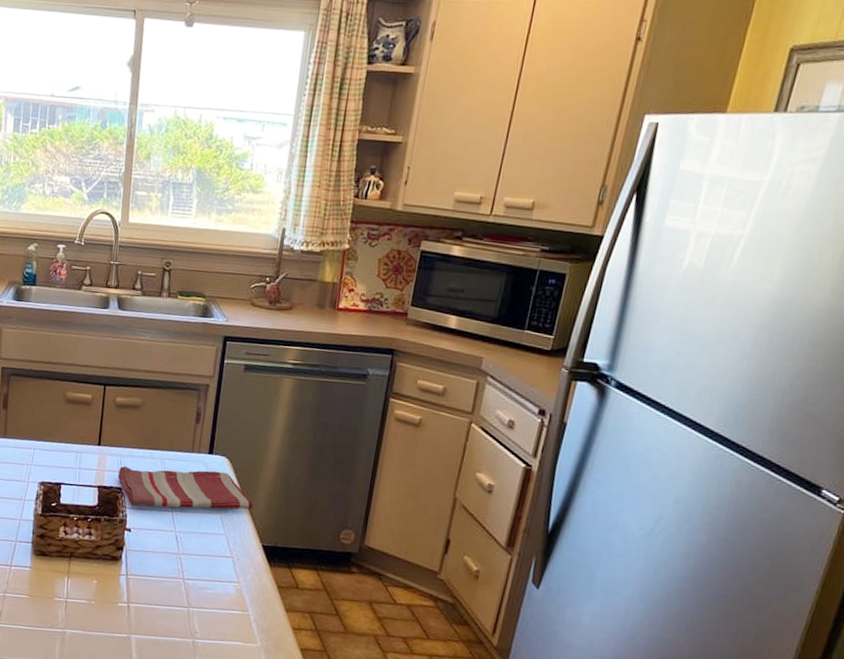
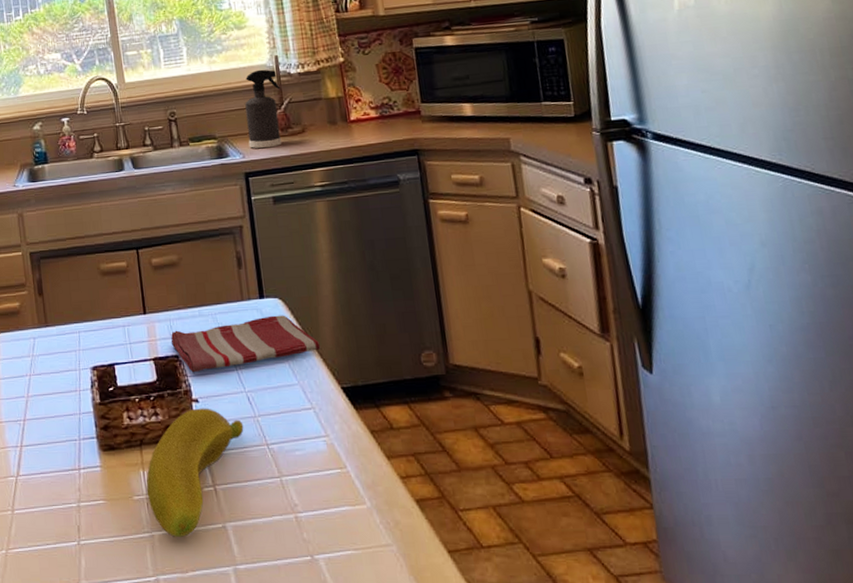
fruit: none [67,536,167,638] -> present [146,408,244,537]
spray bottle: none [234,238,280,318] -> present [245,69,282,148]

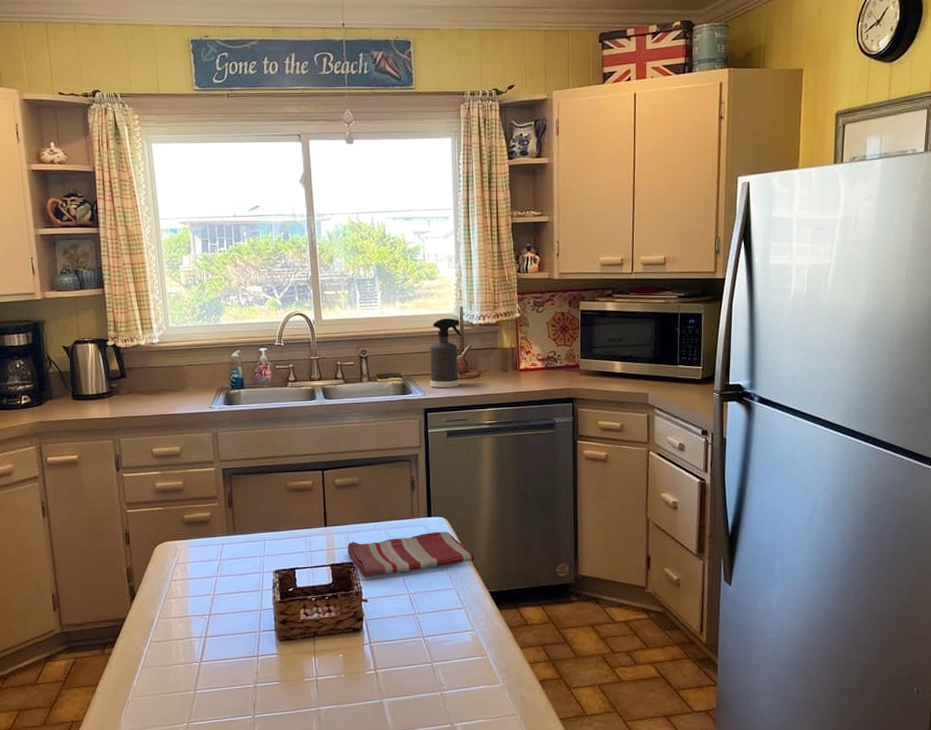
fruit: present [146,408,244,537] -> none [316,606,405,711]

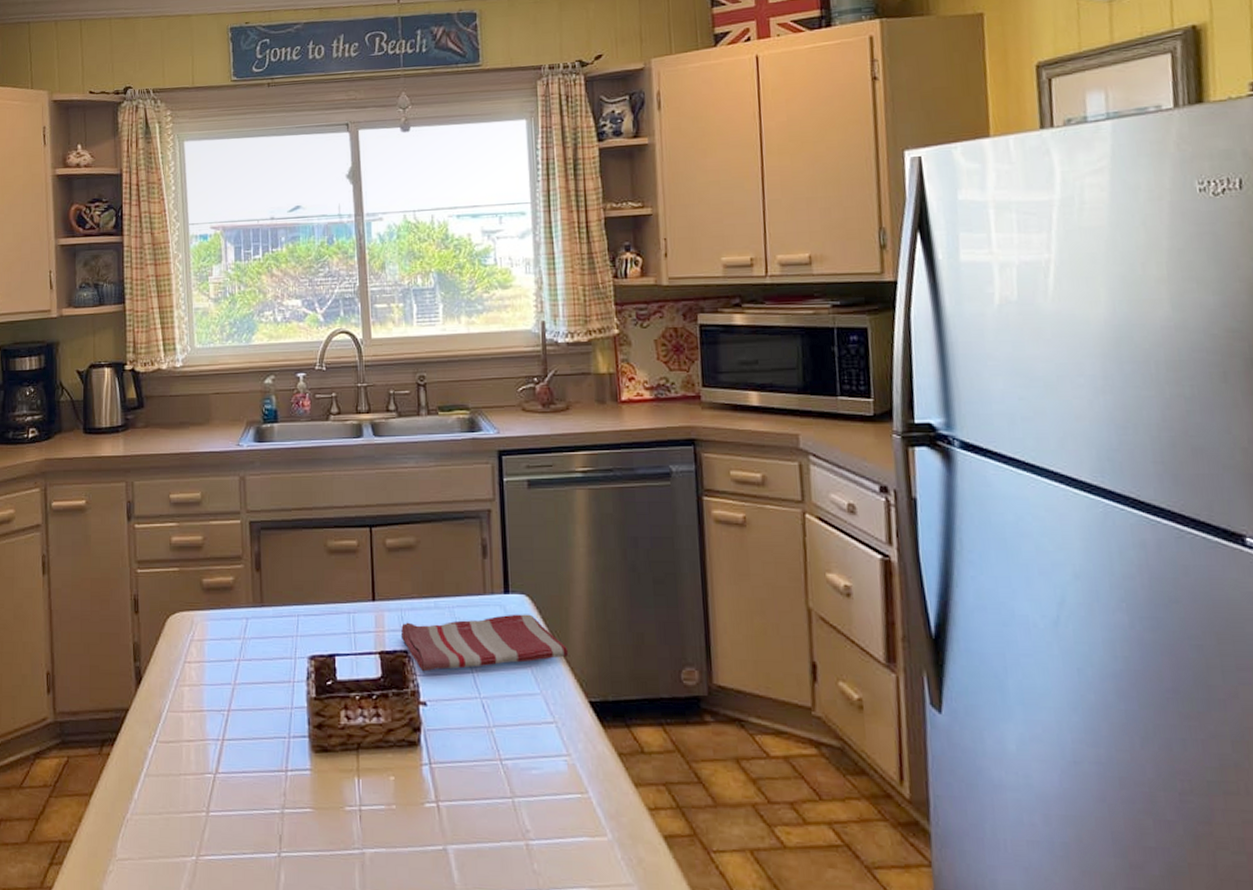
spray bottle: present [430,318,463,388] -> none [504,335,545,423]

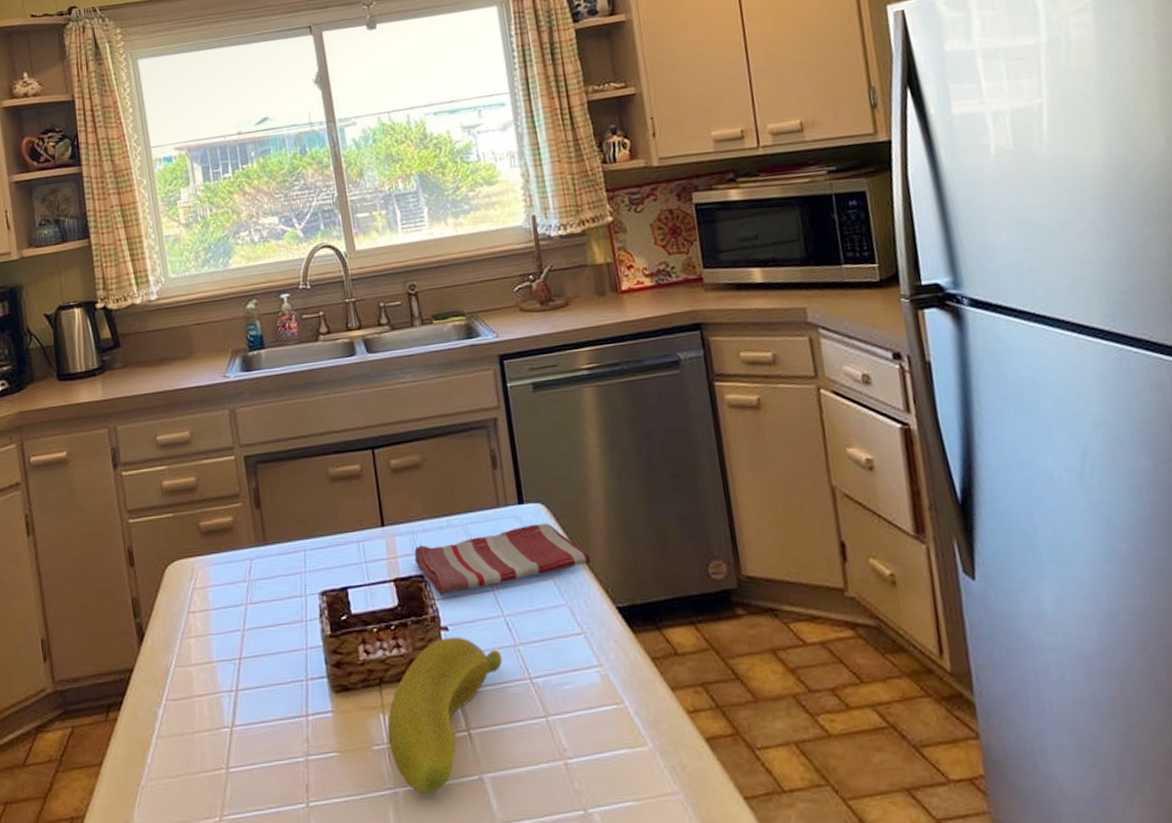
fruit: none [360,712,476,857] -> present [387,636,503,794]

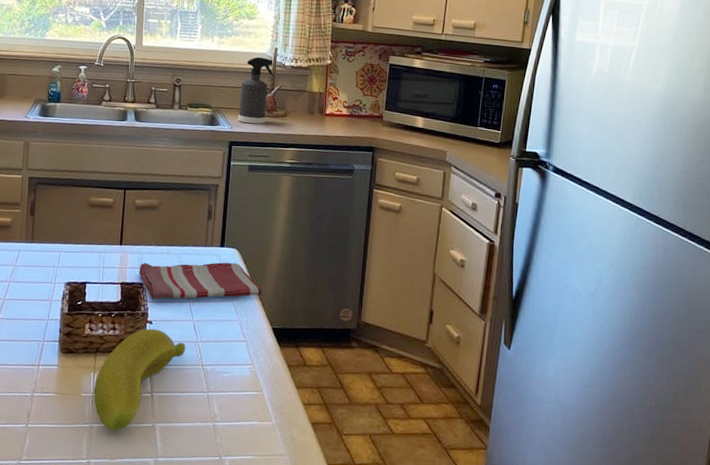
spray bottle: none [497,231,542,326] -> present [237,57,274,124]

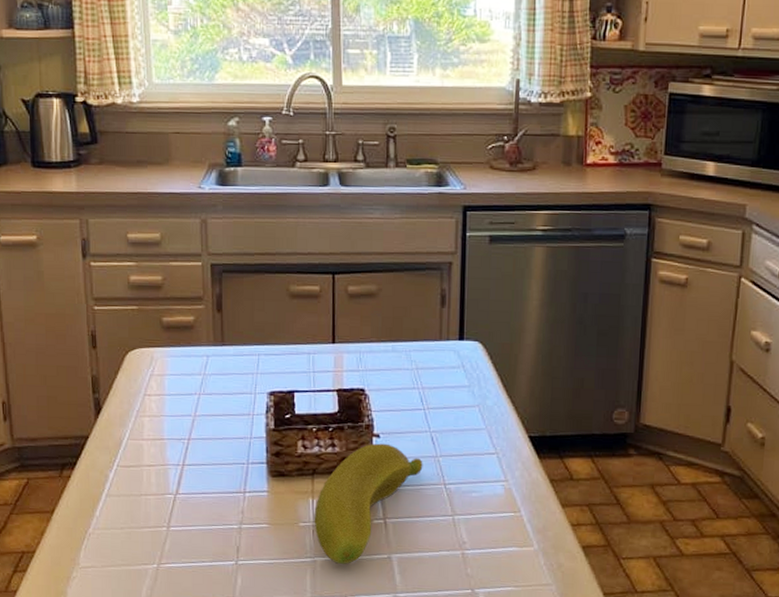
dish towel: present [139,262,262,300] -> none [358,358,515,408]
spray bottle: present [237,57,274,124] -> none [472,92,517,181]

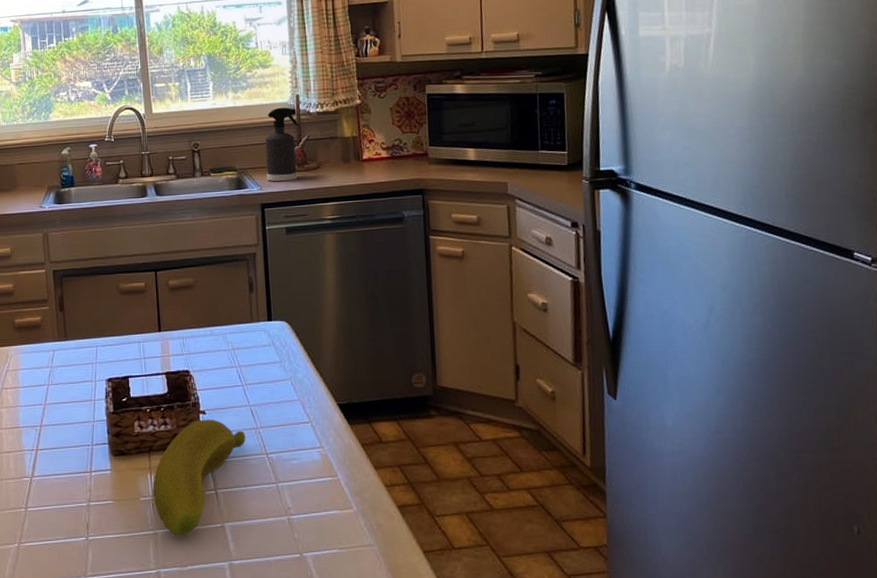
spray bottle: none [472,92,517,181] -> present [265,107,300,181]

